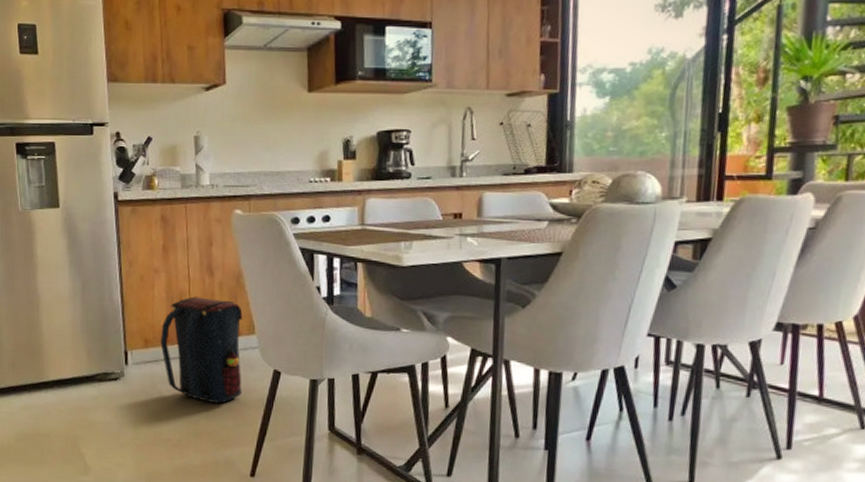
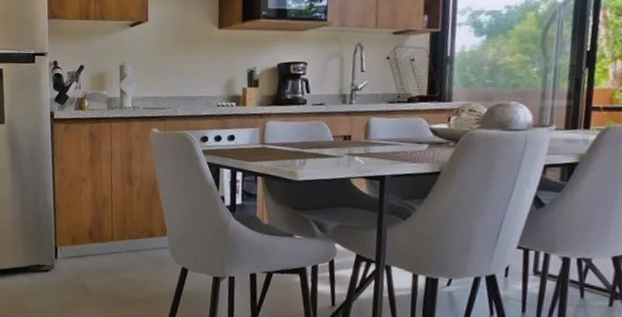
satchel: present [160,296,243,404] -> none [85,202,157,295]

